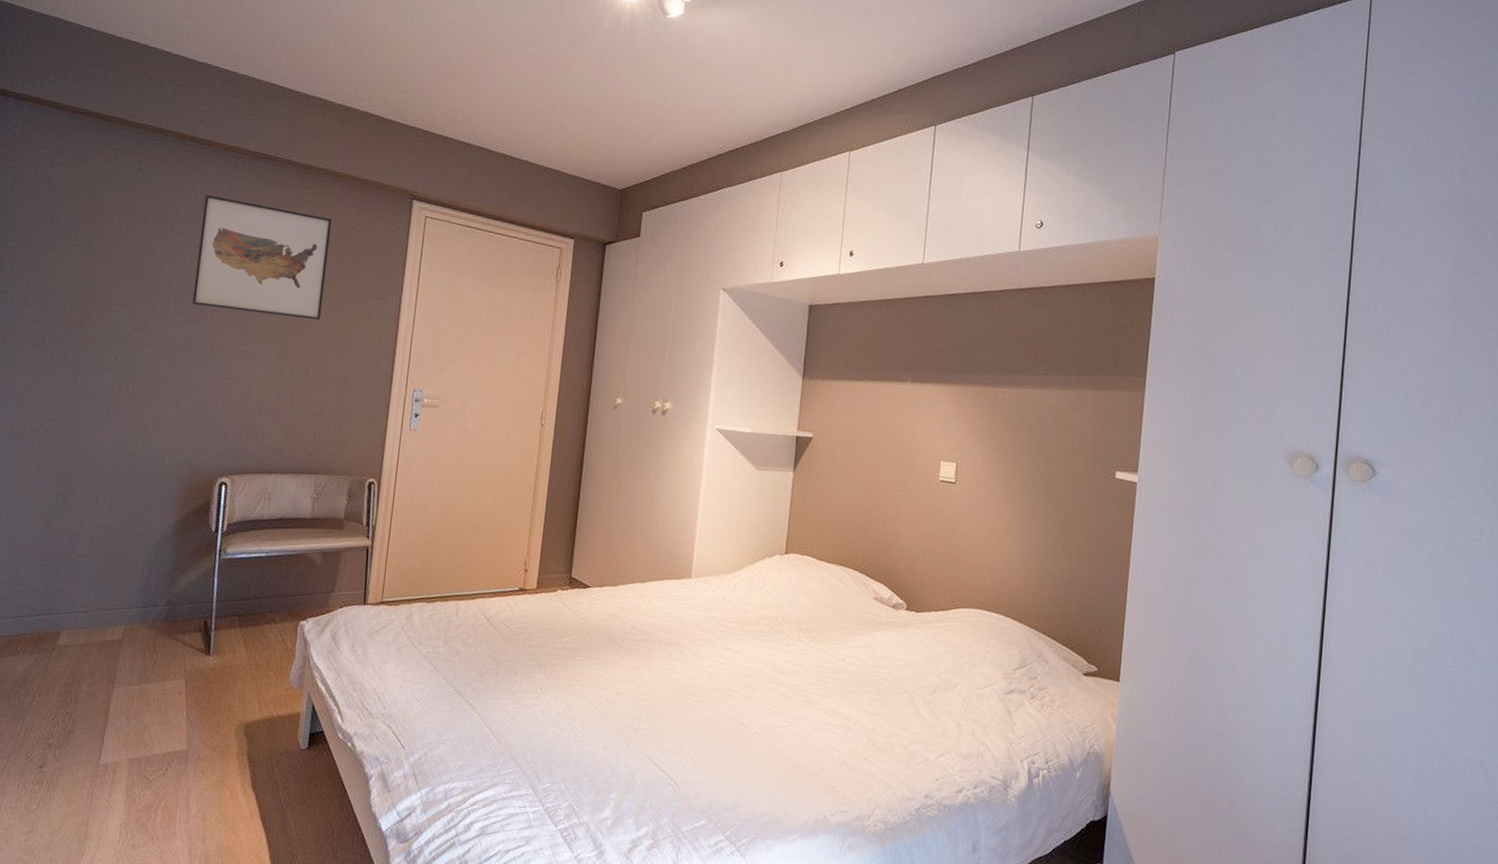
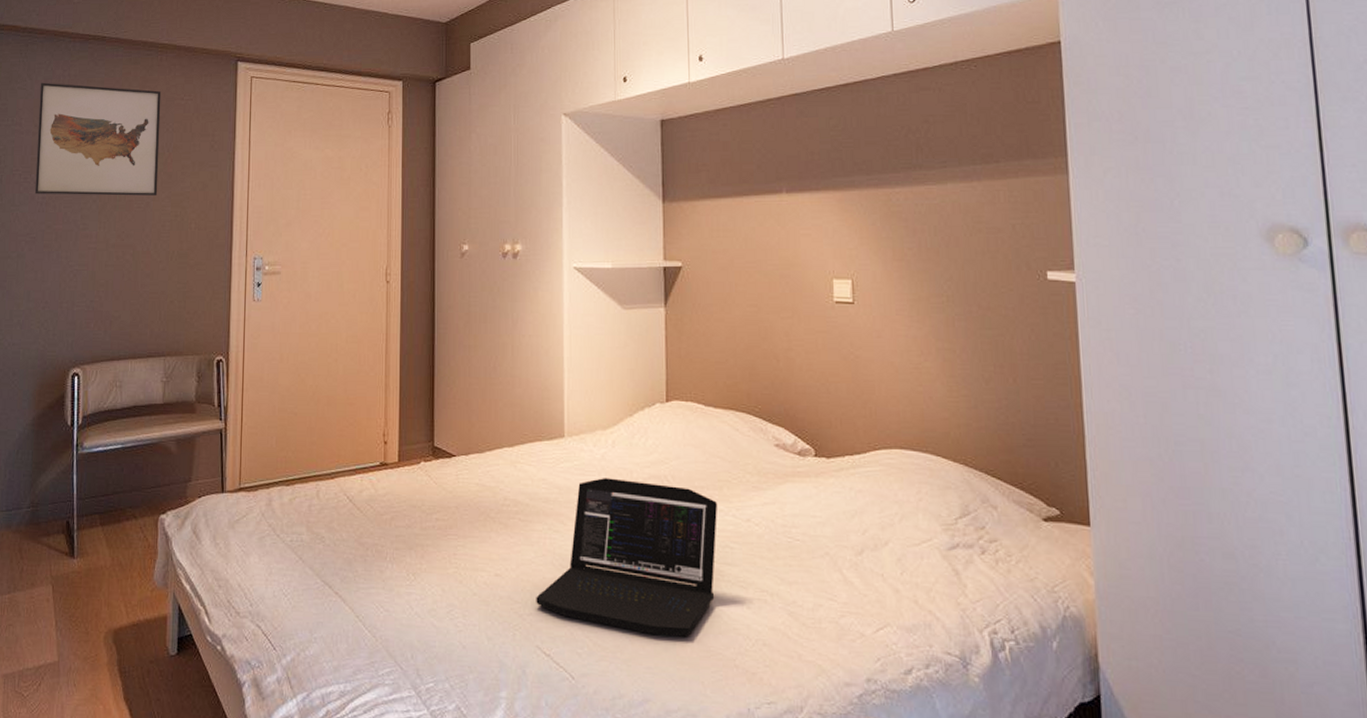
laptop: none [650,615,820,755] -> present [536,478,718,637]

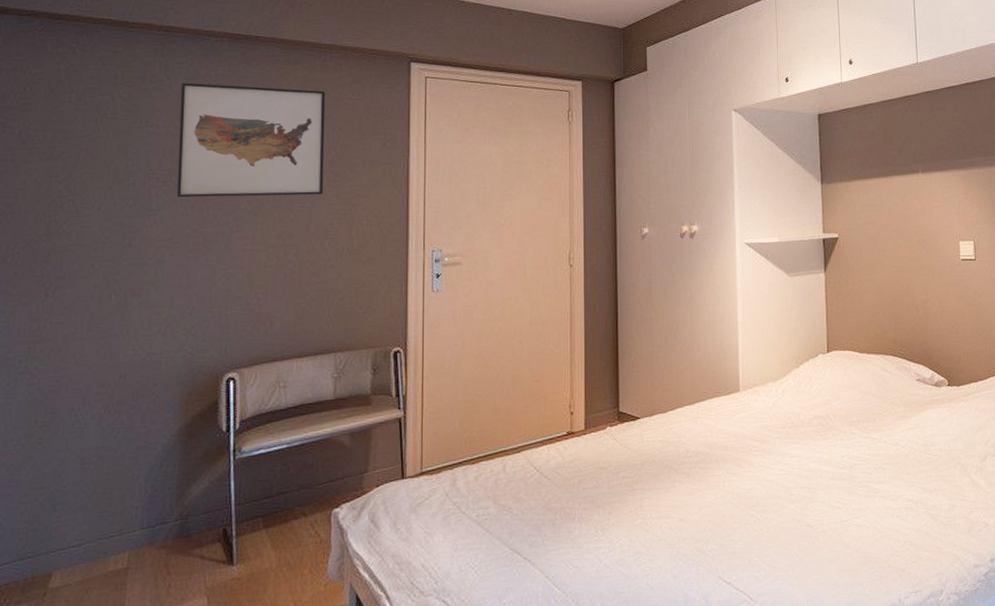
laptop: present [536,478,718,637] -> none [717,422,872,552]

